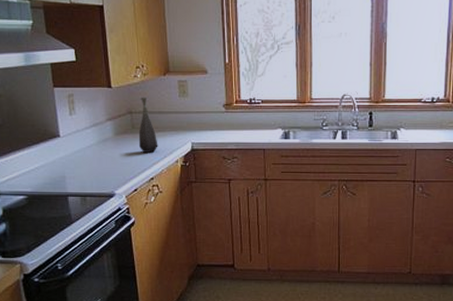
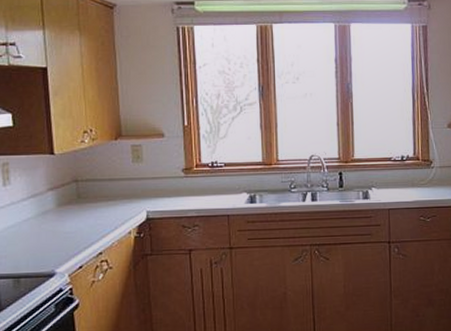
bottle: present [138,96,158,153] -> none [85,163,108,225]

